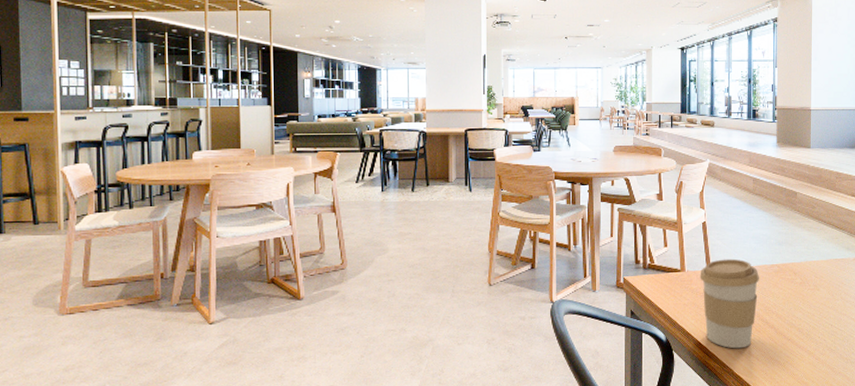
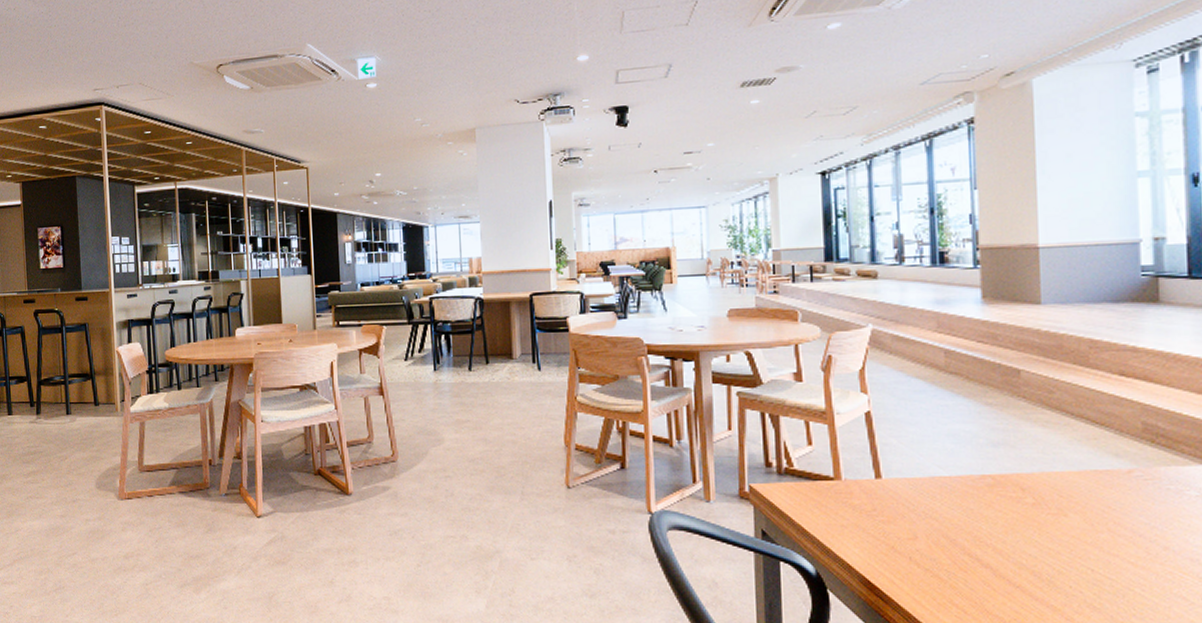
coffee cup: present [700,258,760,349] -> none [864,464,963,594]

